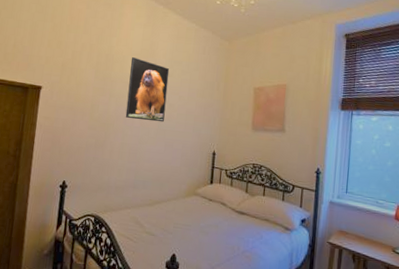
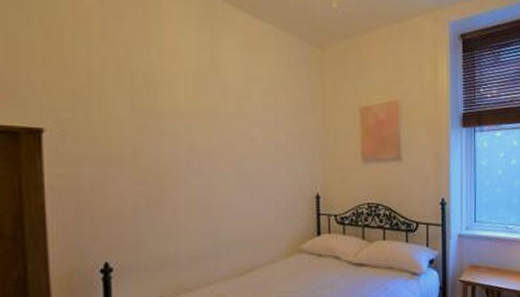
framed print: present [125,57,170,123] -> none [184,76,245,164]

